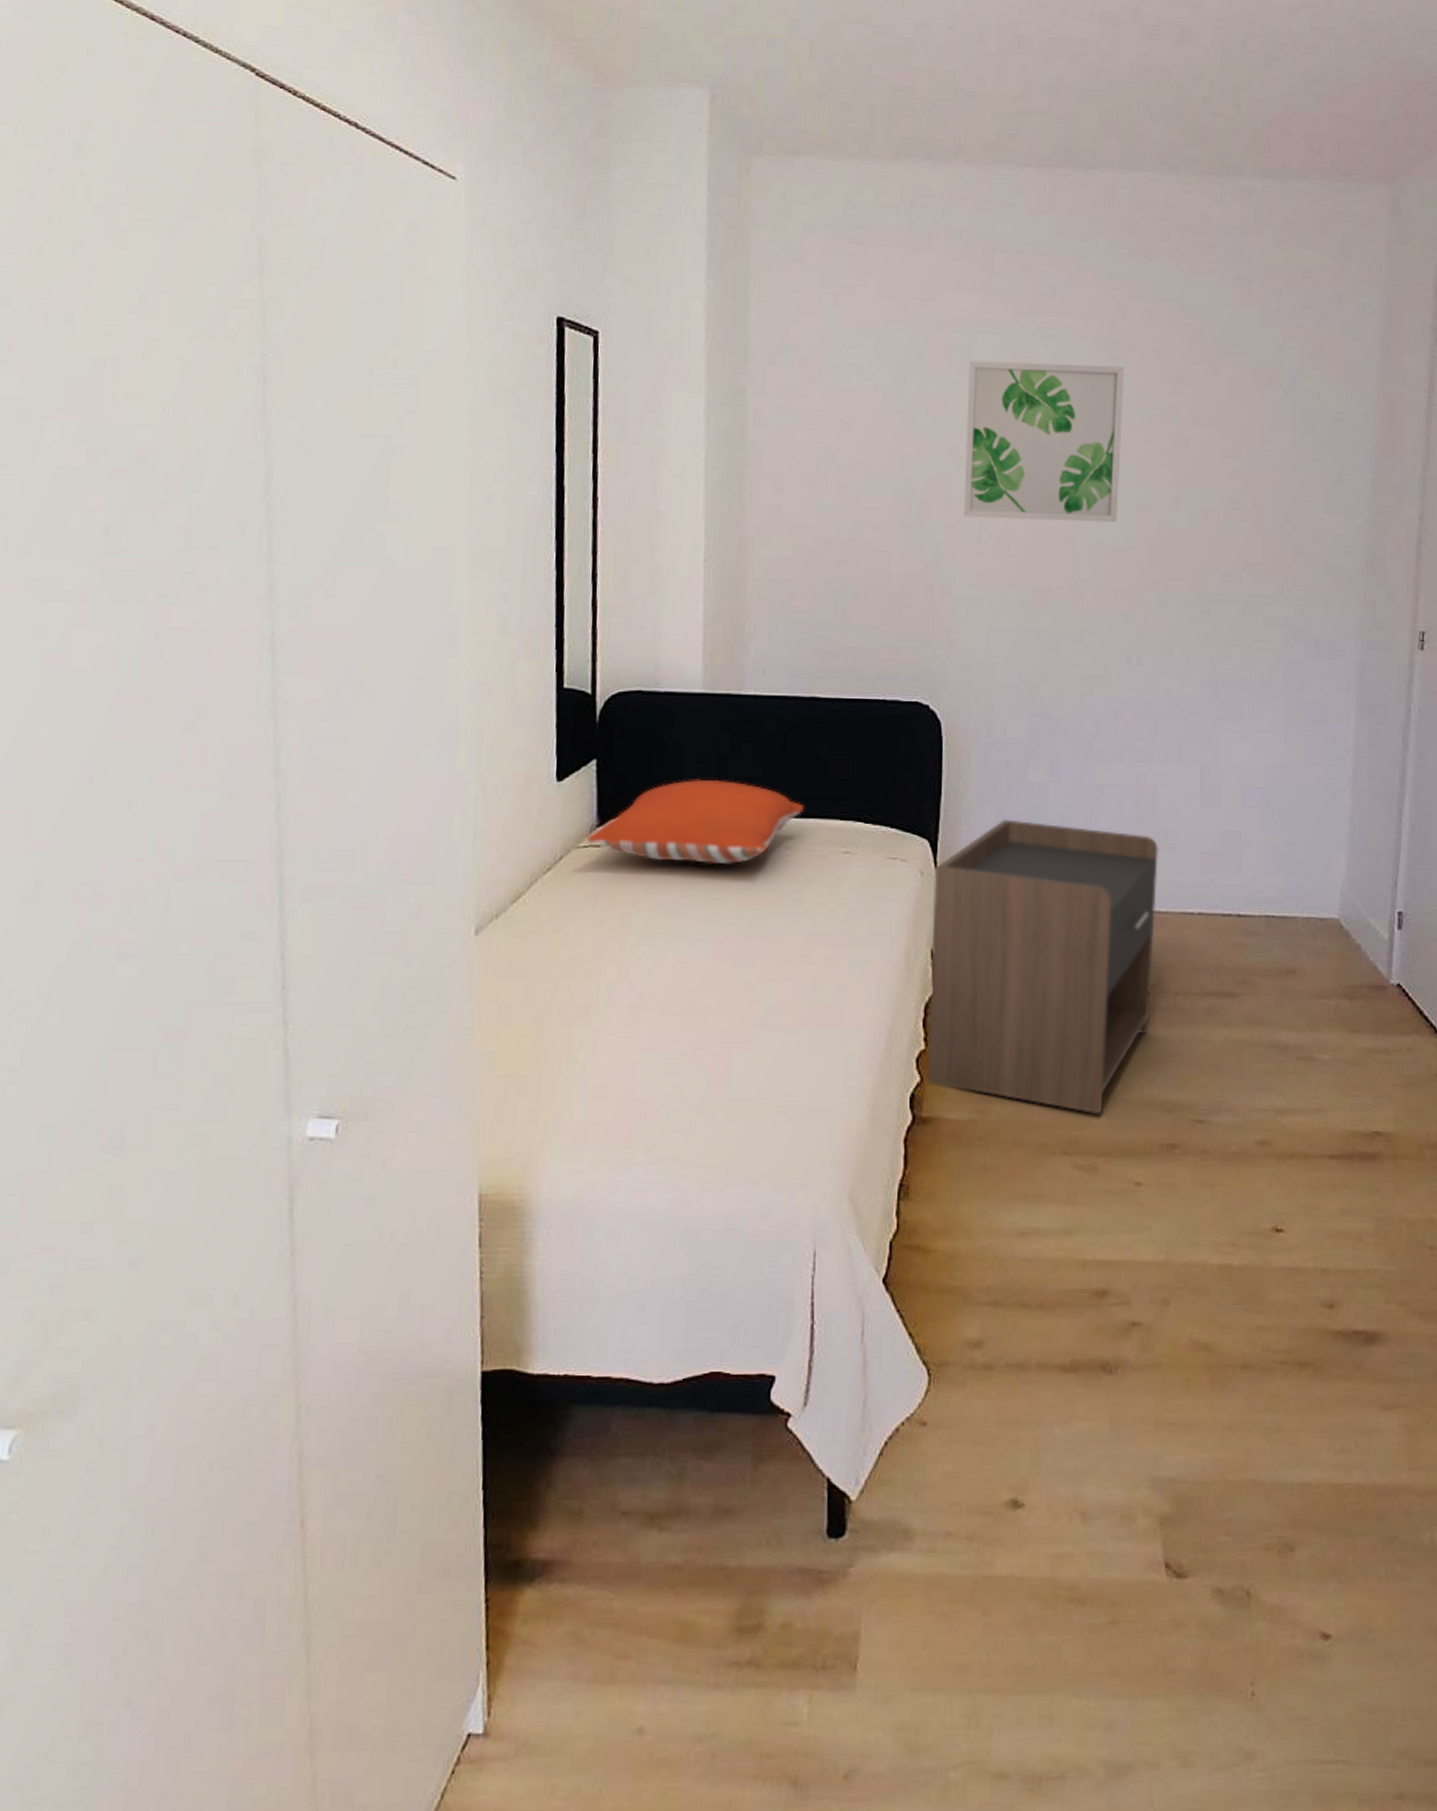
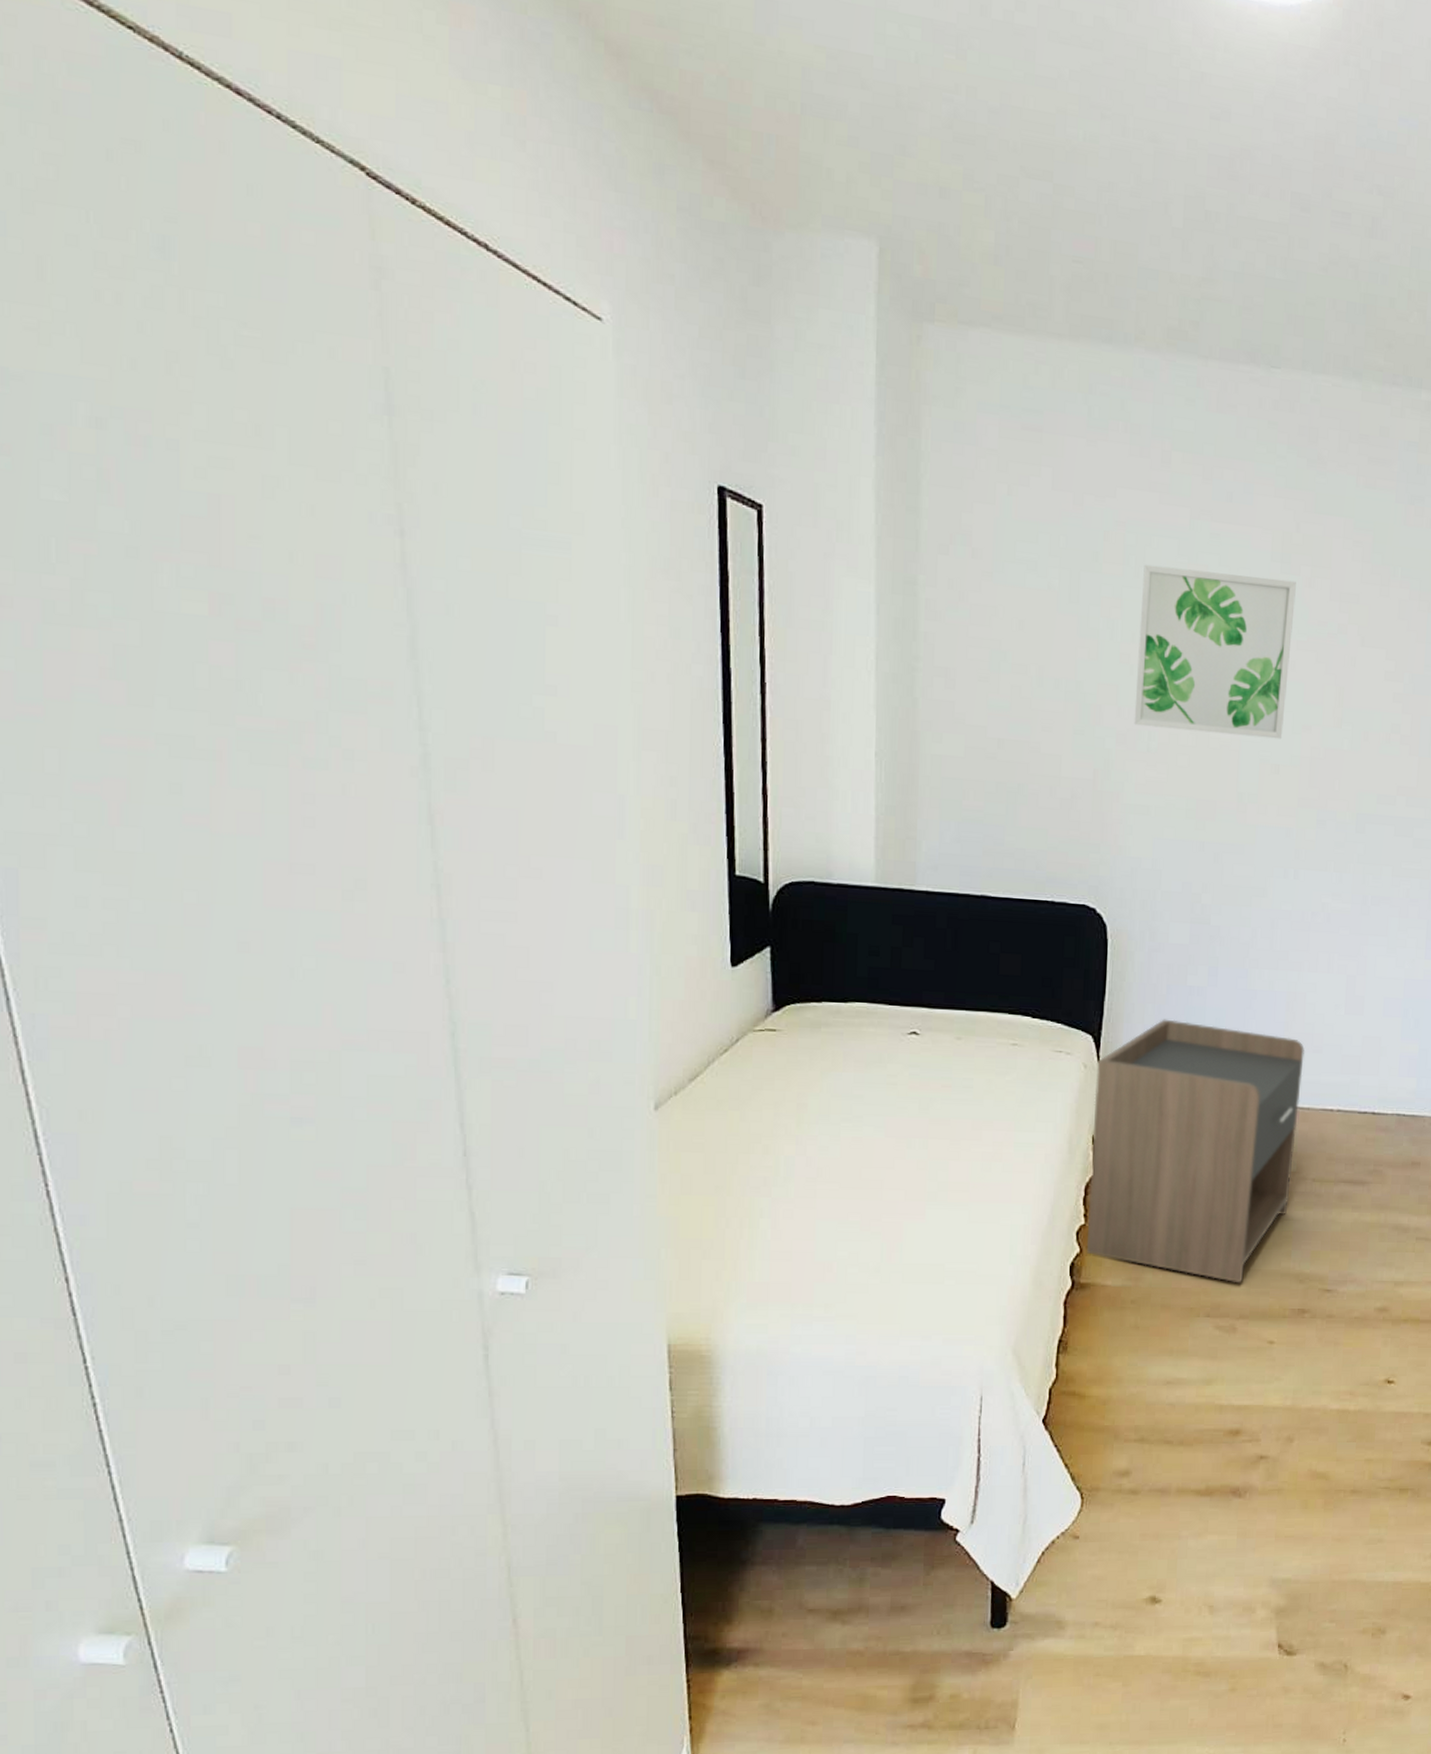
pillow: present [587,779,804,865] -> none [763,969,974,1052]

